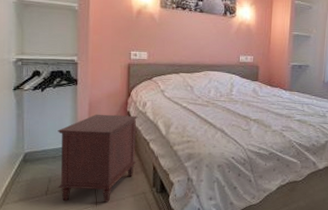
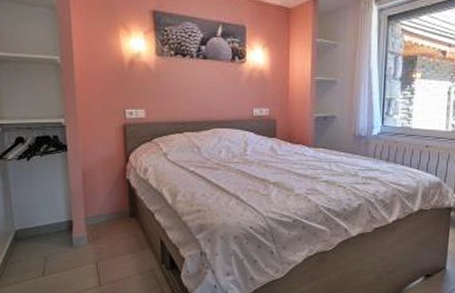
nightstand: present [57,114,138,202] -> none [49,183,142,282]

